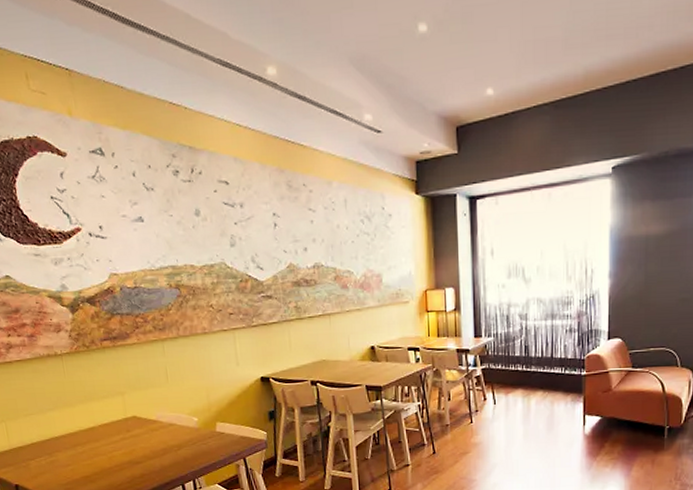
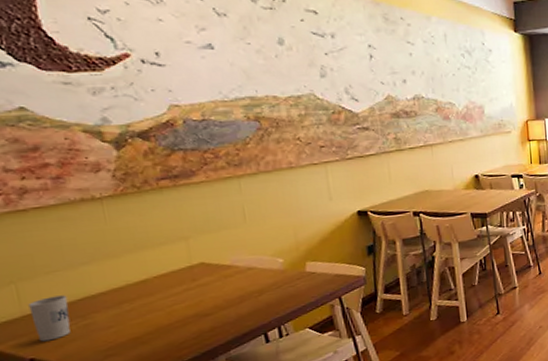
cup: none [14,435,42,472] -> present [28,295,71,342]

